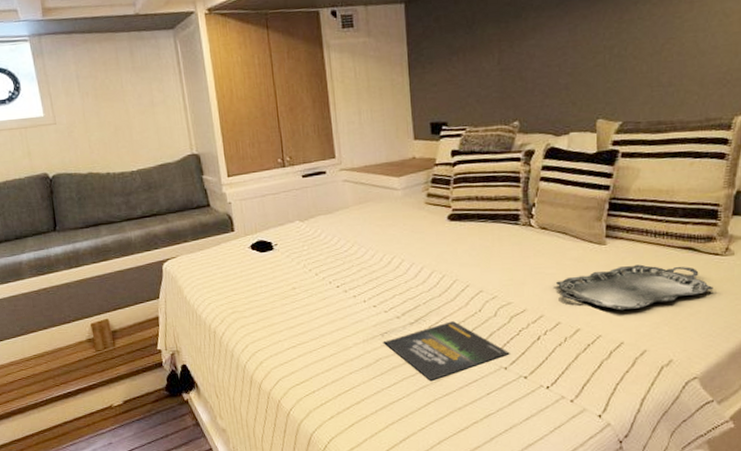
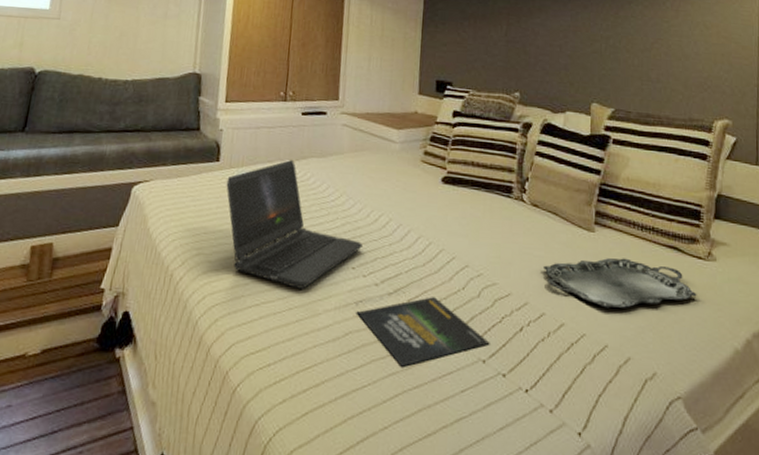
laptop computer: none [244,221,380,330] -> present [226,160,363,289]

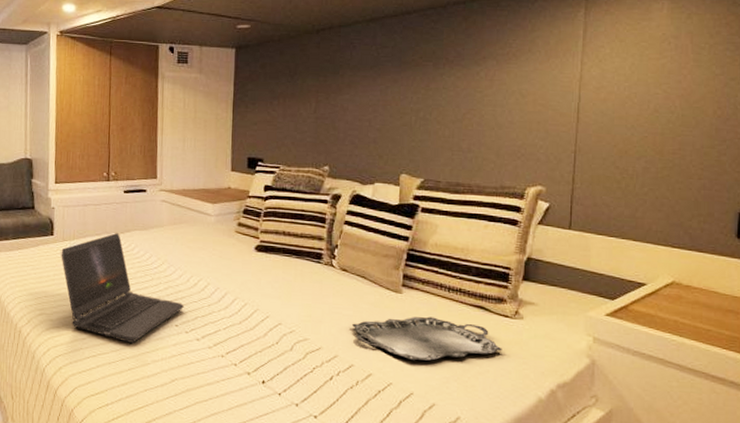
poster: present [357,297,490,367] -> none [181,350,302,408]

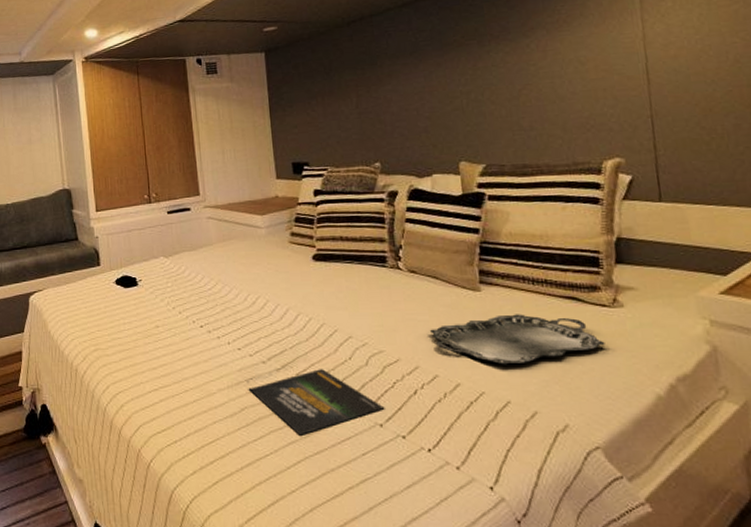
laptop computer: present [61,233,184,343] -> none [110,257,245,372]
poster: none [181,350,302,408] -> present [249,369,385,435]

